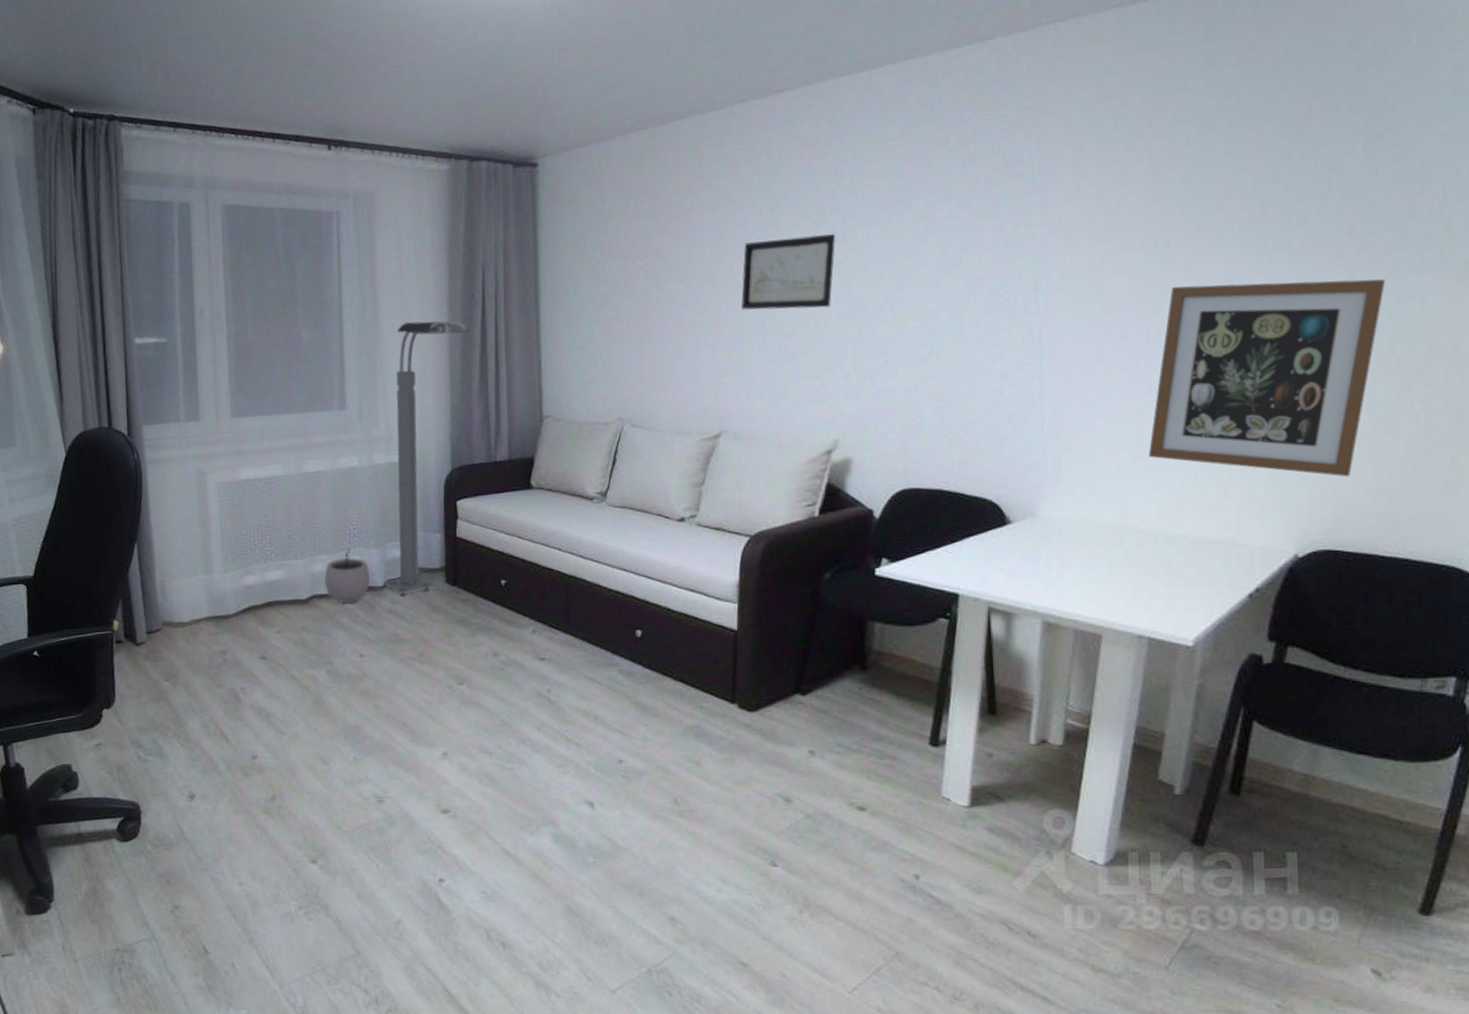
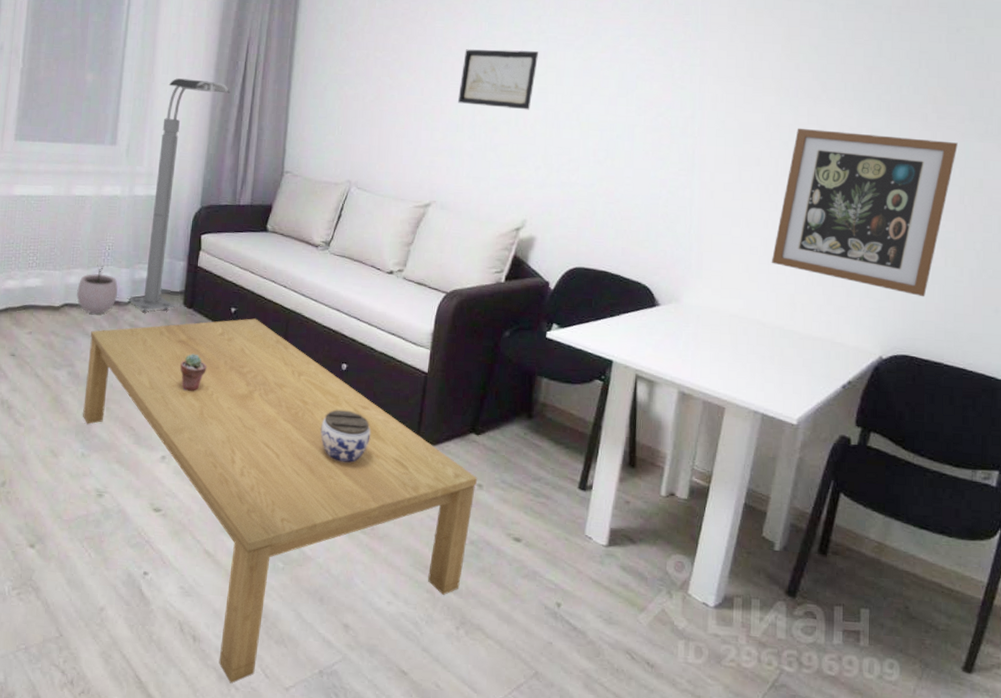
coffee table: none [346,589,809,990] -> present [83,318,478,684]
potted succulent: none [451,636,481,678] -> present [180,354,207,391]
jar: none [619,682,678,740] -> present [320,410,370,463]

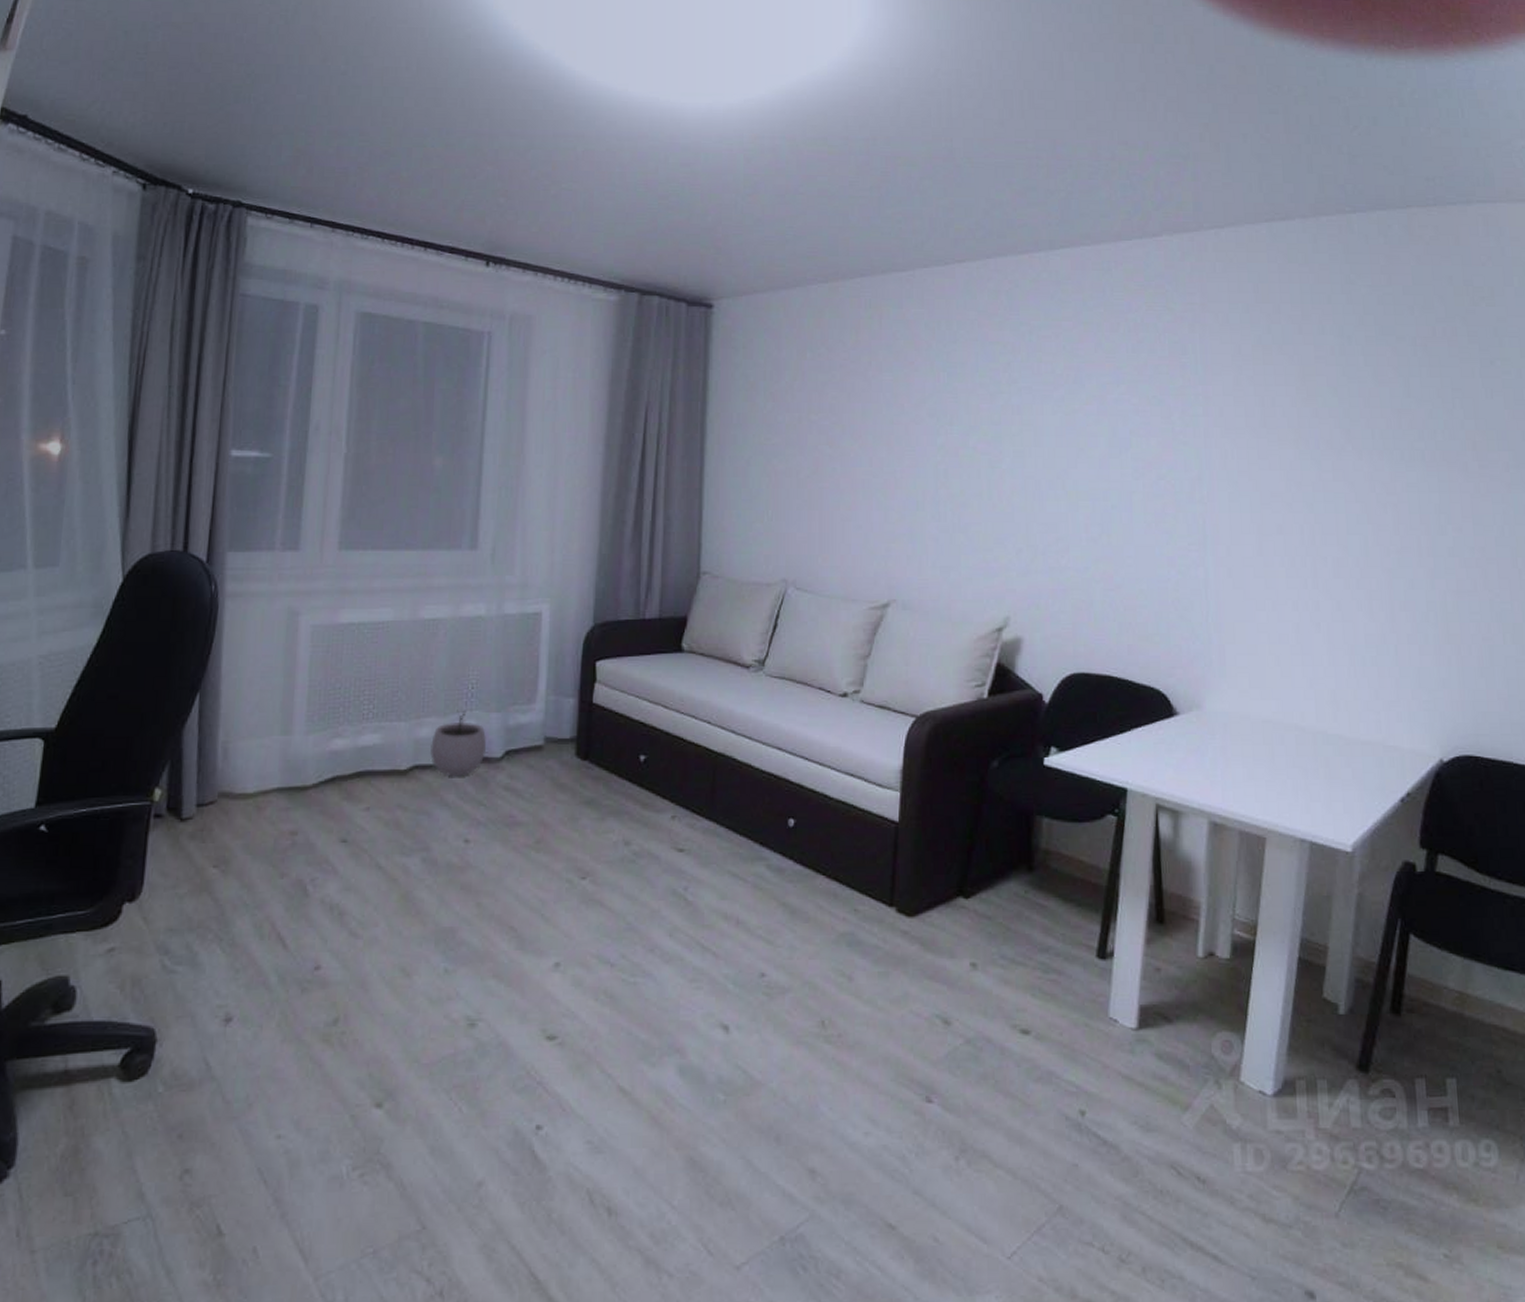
coffee table: present [83,318,478,684] -> none [444,767,971,1269]
floor lamp: present [127,78,230,313] -> none [500,458,626,771]
potted succulent: present [180,354,207,391] -> none [575,820,610,871]
jar: present [320,410,370,463] -> none [765,880,830,949]
wall art: present [458,49,539,110] -> none [916,405,1012,479]
wall art: present [771,128,958,297] -> none [1305,486,1505,683]

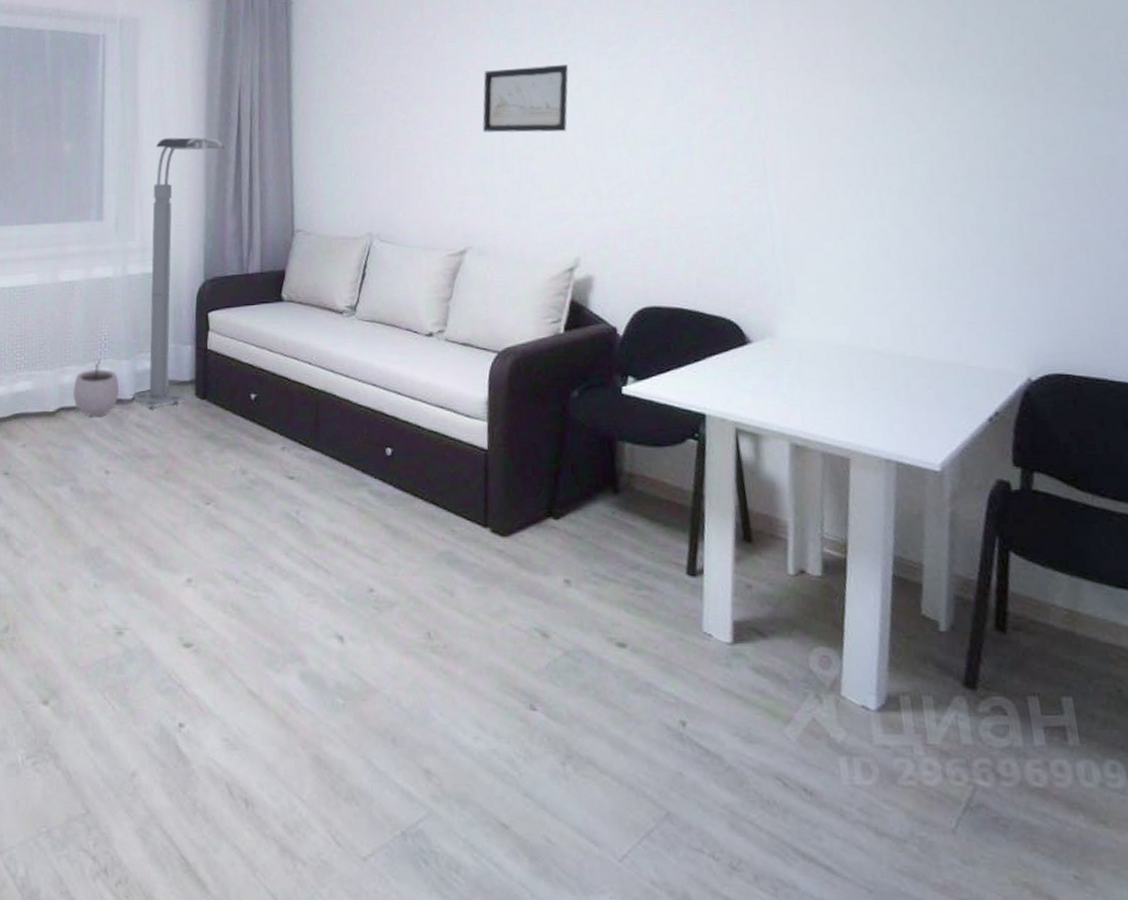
floor lamp: none [500,458,626,771] -> present [131,137,225,410]
wall art: none [916,405,1012,479] -> present [482,65,569,133]

